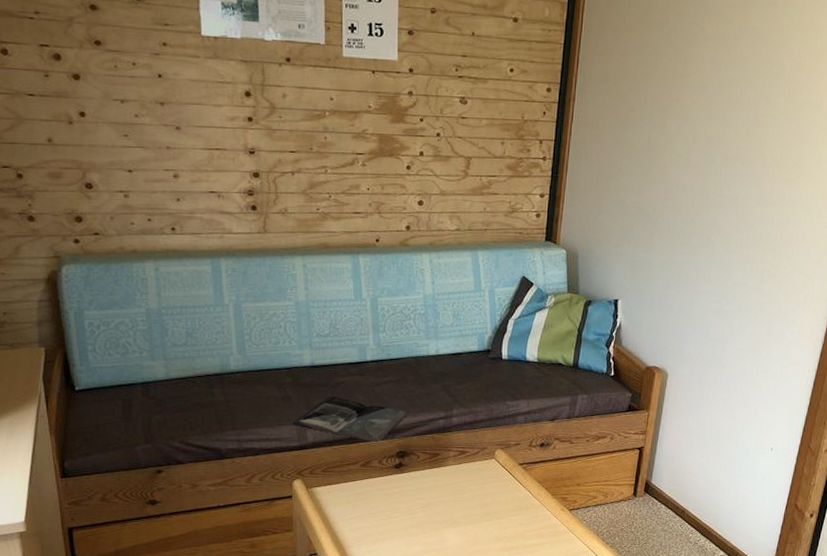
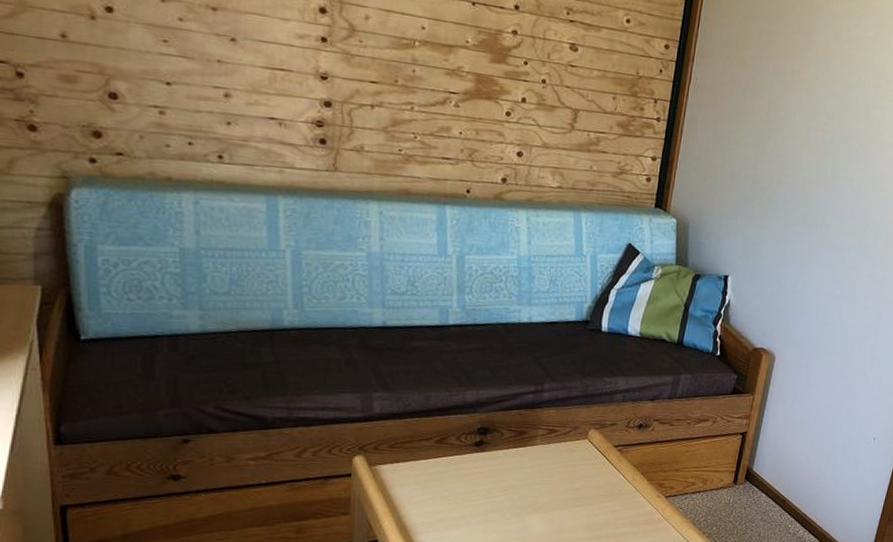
magazine: present [293,396,407,443] -> none [356,362,492,417]

